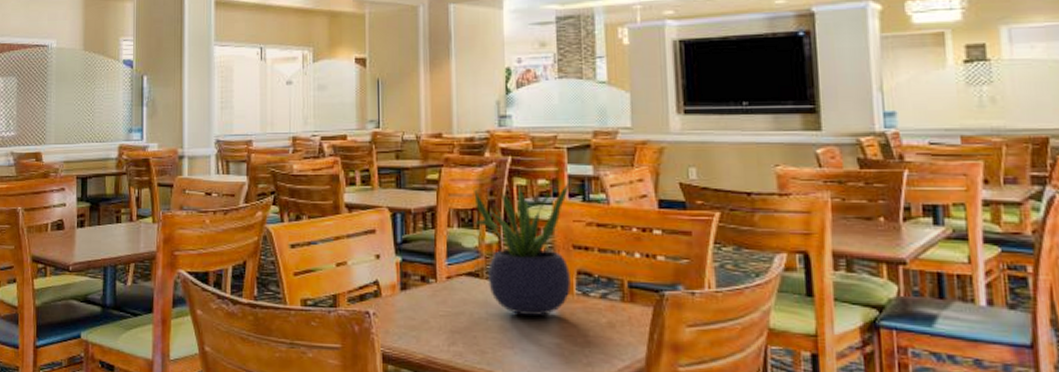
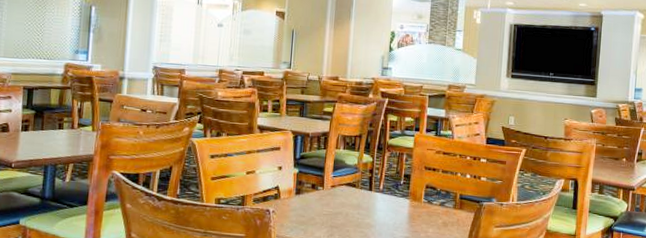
potted plant: present [473,182,571,317] -> none [355,119,428,217]

